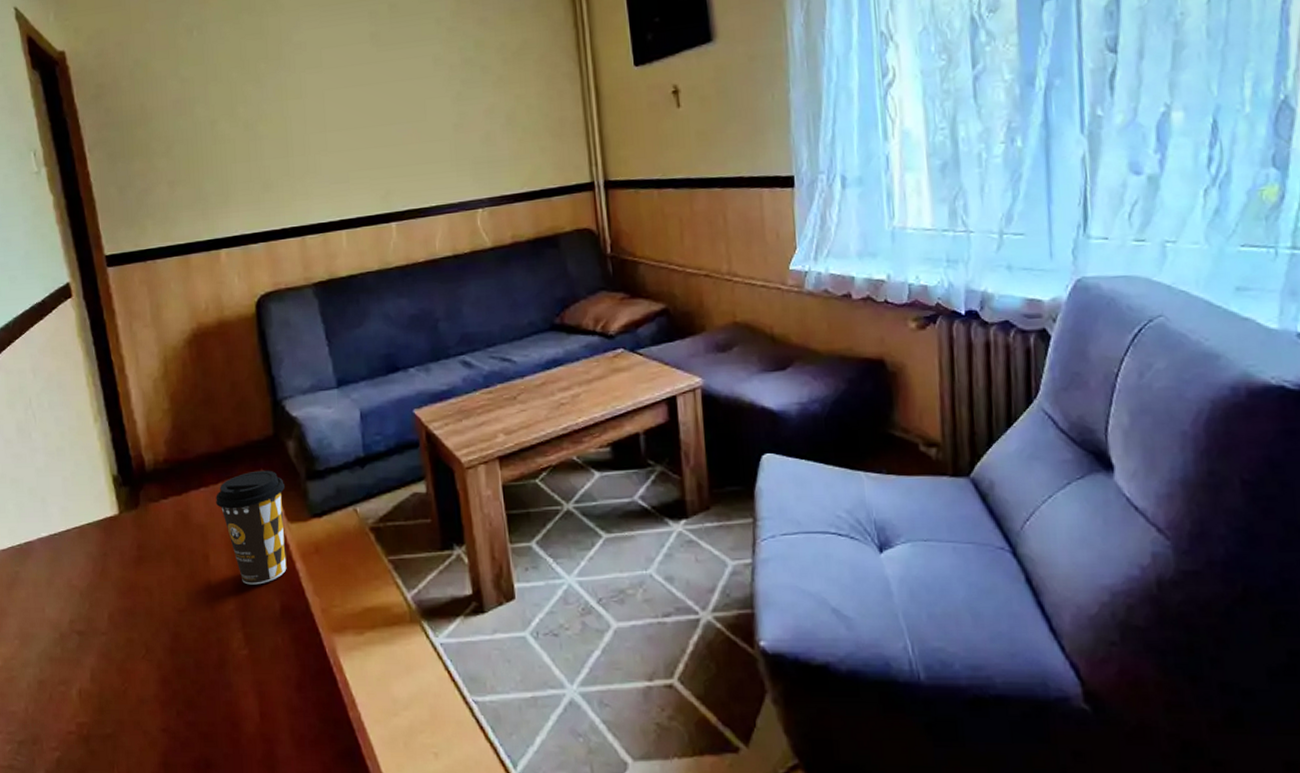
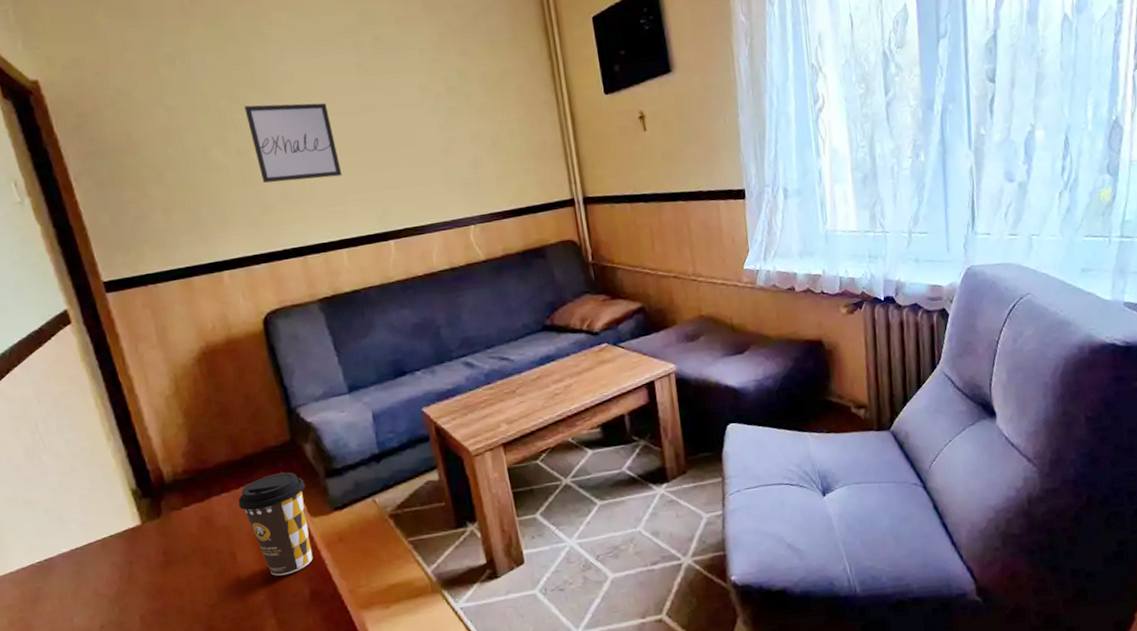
wall art: none [255,74,348,158] -> present [244,103,342,183]

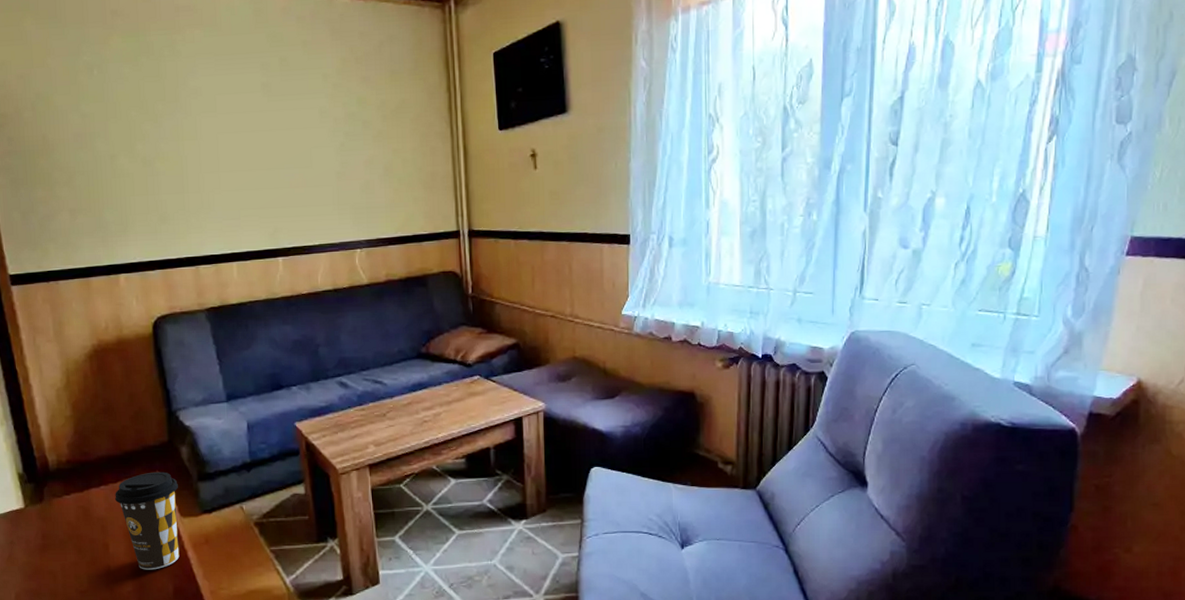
wall art: present [244,103,342,183] -> none [153,117,239,193]

